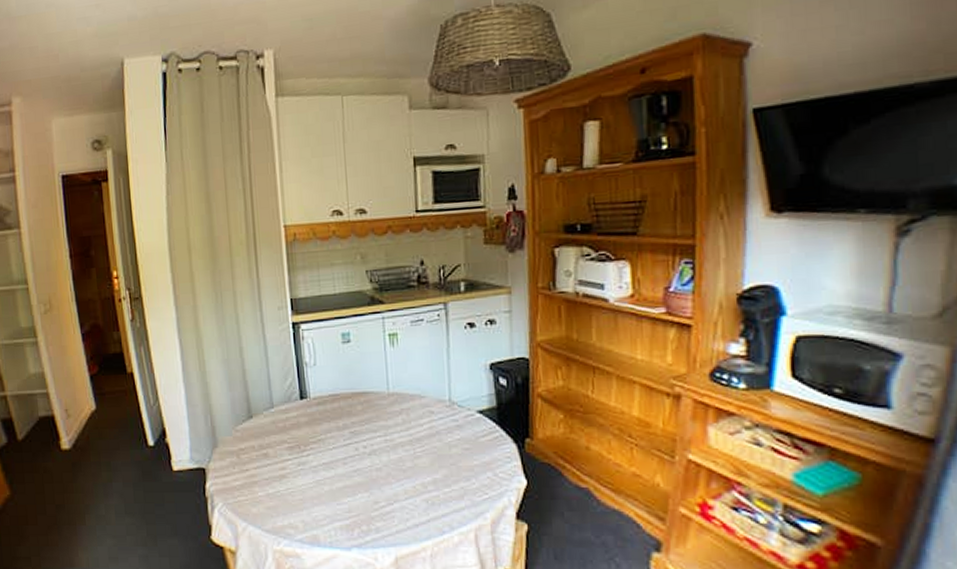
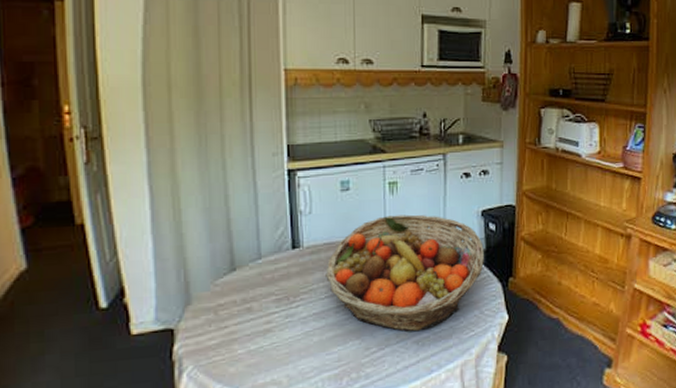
fruit basket: none [332,367,496,489] -> present [325,214,484,332]

